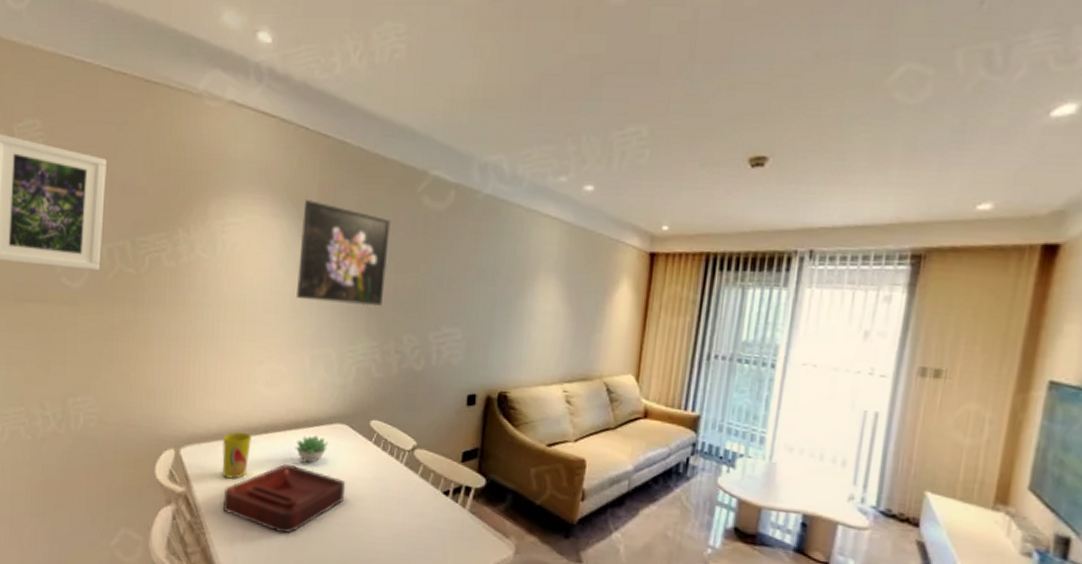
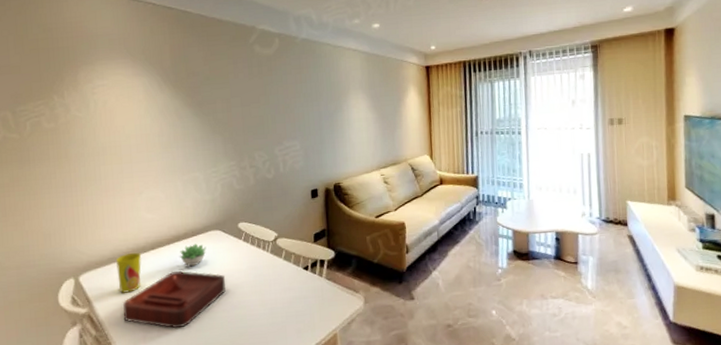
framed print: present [297,200,391,307] -> none [160,59,235,138]

